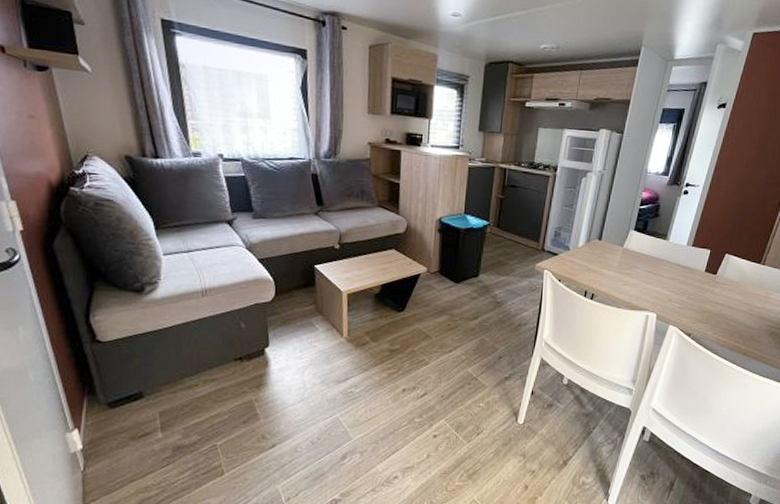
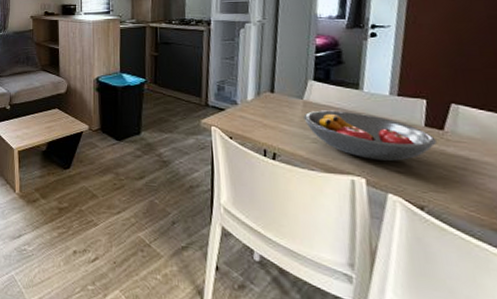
fruit bowl: none [621,257,710,299] -> present [303,110,437,161]

